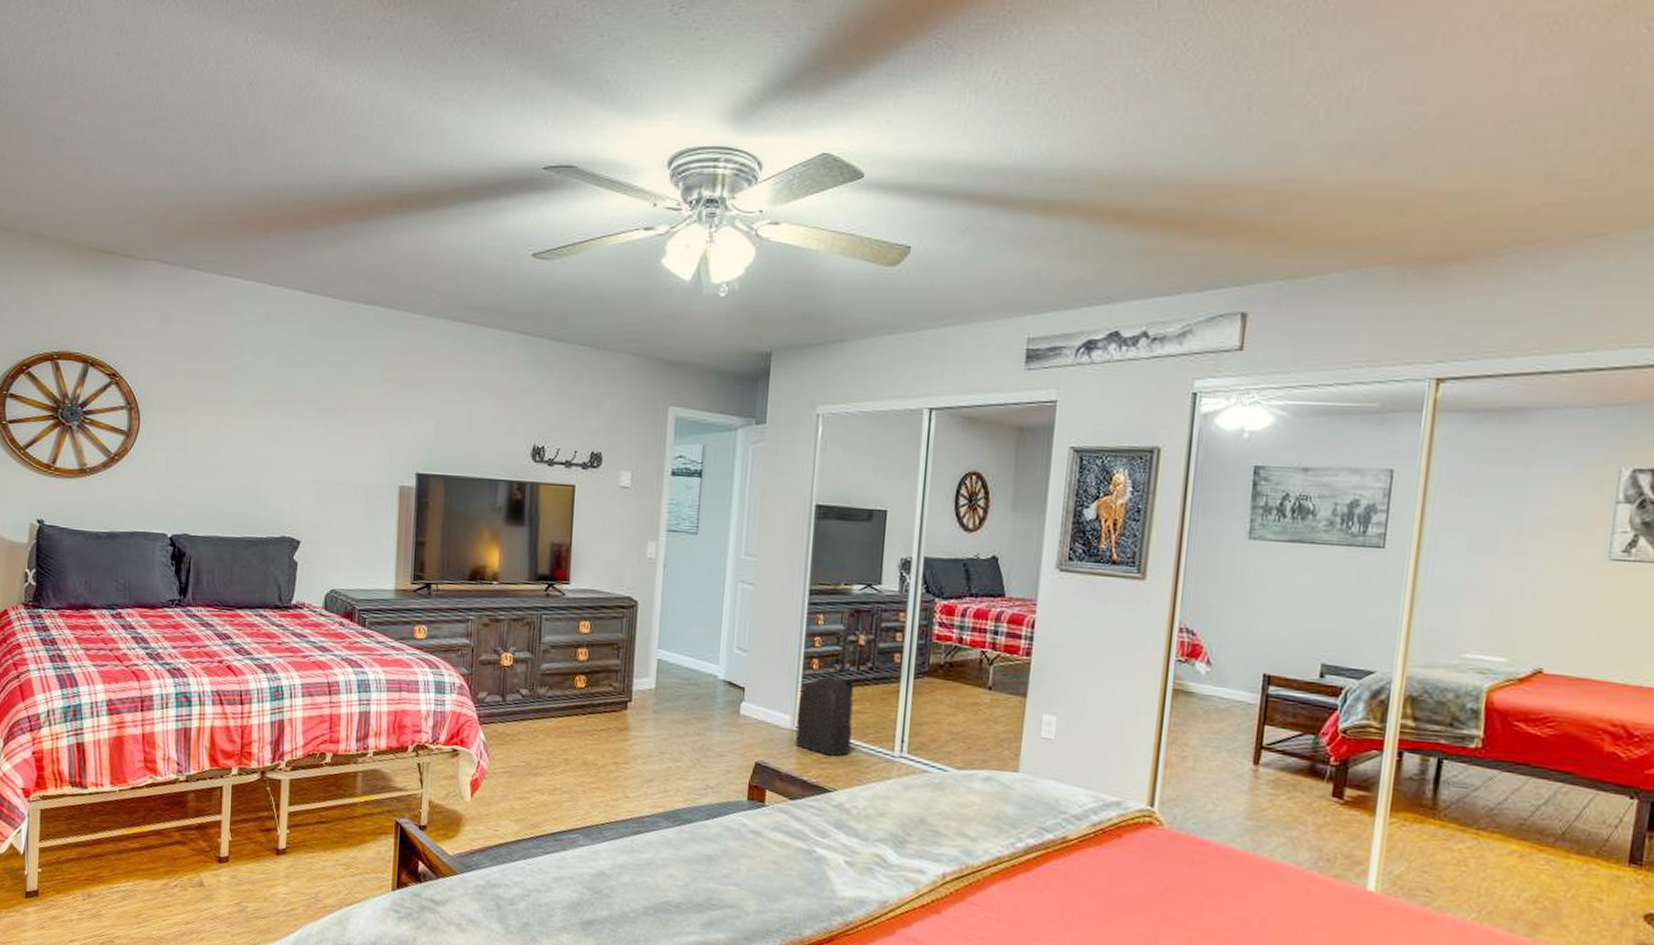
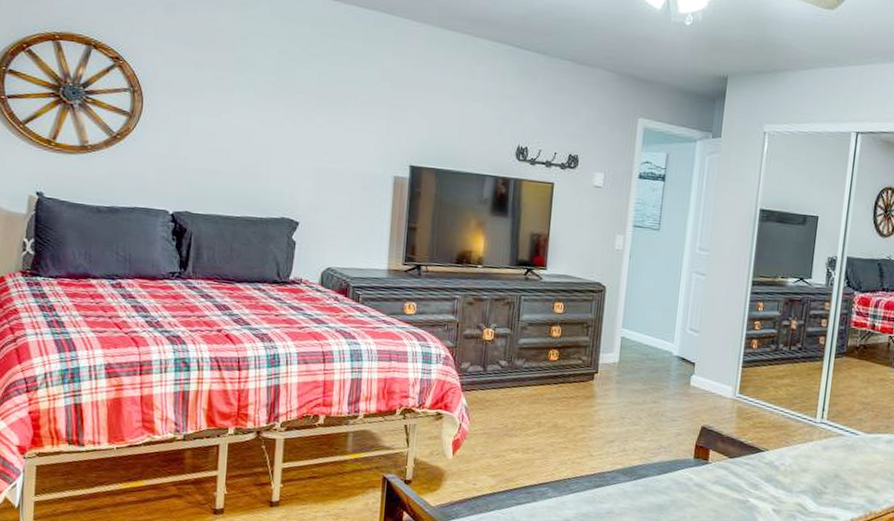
backpack: present [795,674,854,756] -> none [735,352,785,422]

